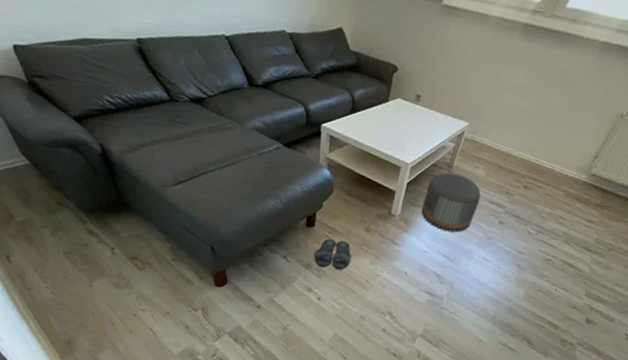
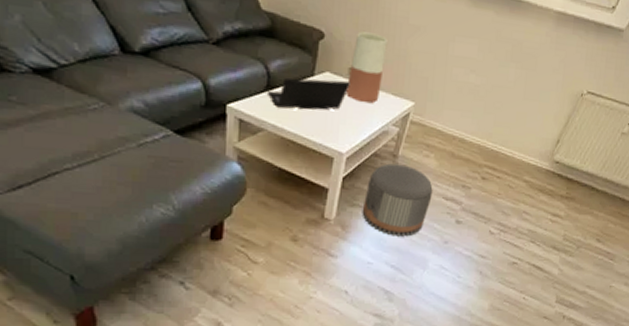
slippers: present [314,238,352,270] -> none [224,254,275,295]
laptop: none [351,103,417,129] -> present [266,78,350,110]
vase: none [413,65,449,124] -> present [346,31,388,104]

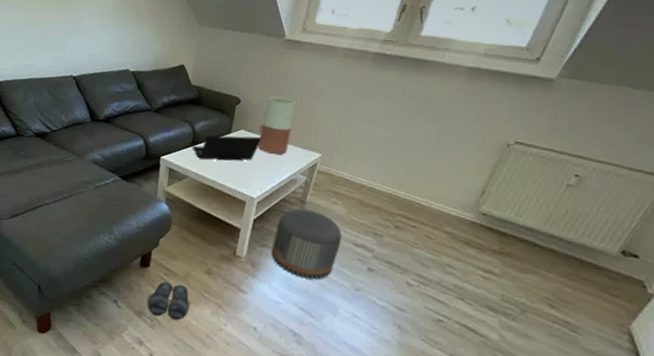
slippers: none [224,254,275,295] -> present [148,281,191,320]

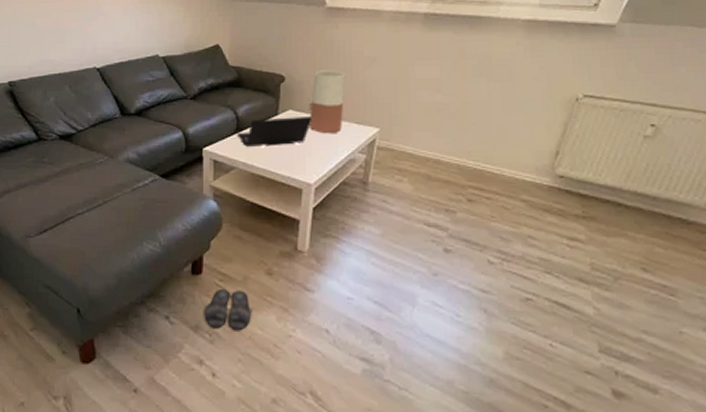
pouf: present [271,208,342,280] -> none [336,191,412,269]

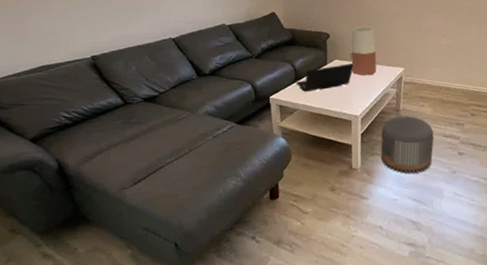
slippers: present [204,288,252,331] -> none [283,206,322,240]
pouf: none [336,191,412,269] -> present [380,115,434,174]

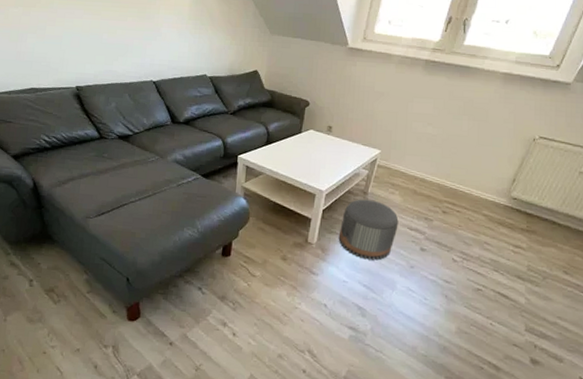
laptop: present [296,62,354,93] -> none [266,135,329,158]
vase: present [351,26,377,76] -> none [326,99,358,152]

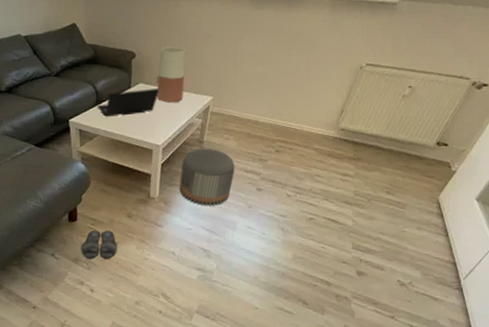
slippers: none [230,268,269,302] -> present [81,230,118,259]
laptop: none [266,135,329,158] -> present [97,87,160,118]
vase: none [326,99,358,152] -> present [157,46,186,104]

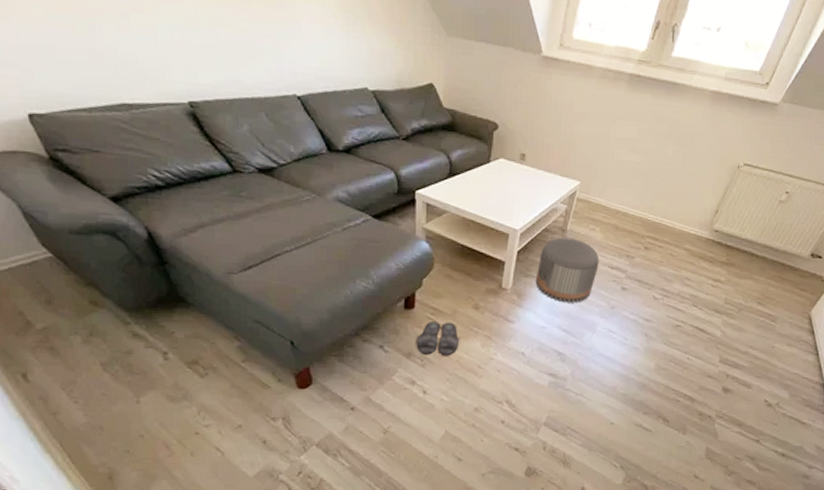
laptop: present [97,87,160,118] -> none [449,165,522,193]
vase: present [157,46,186,104] -> none [519,121,555,185]

